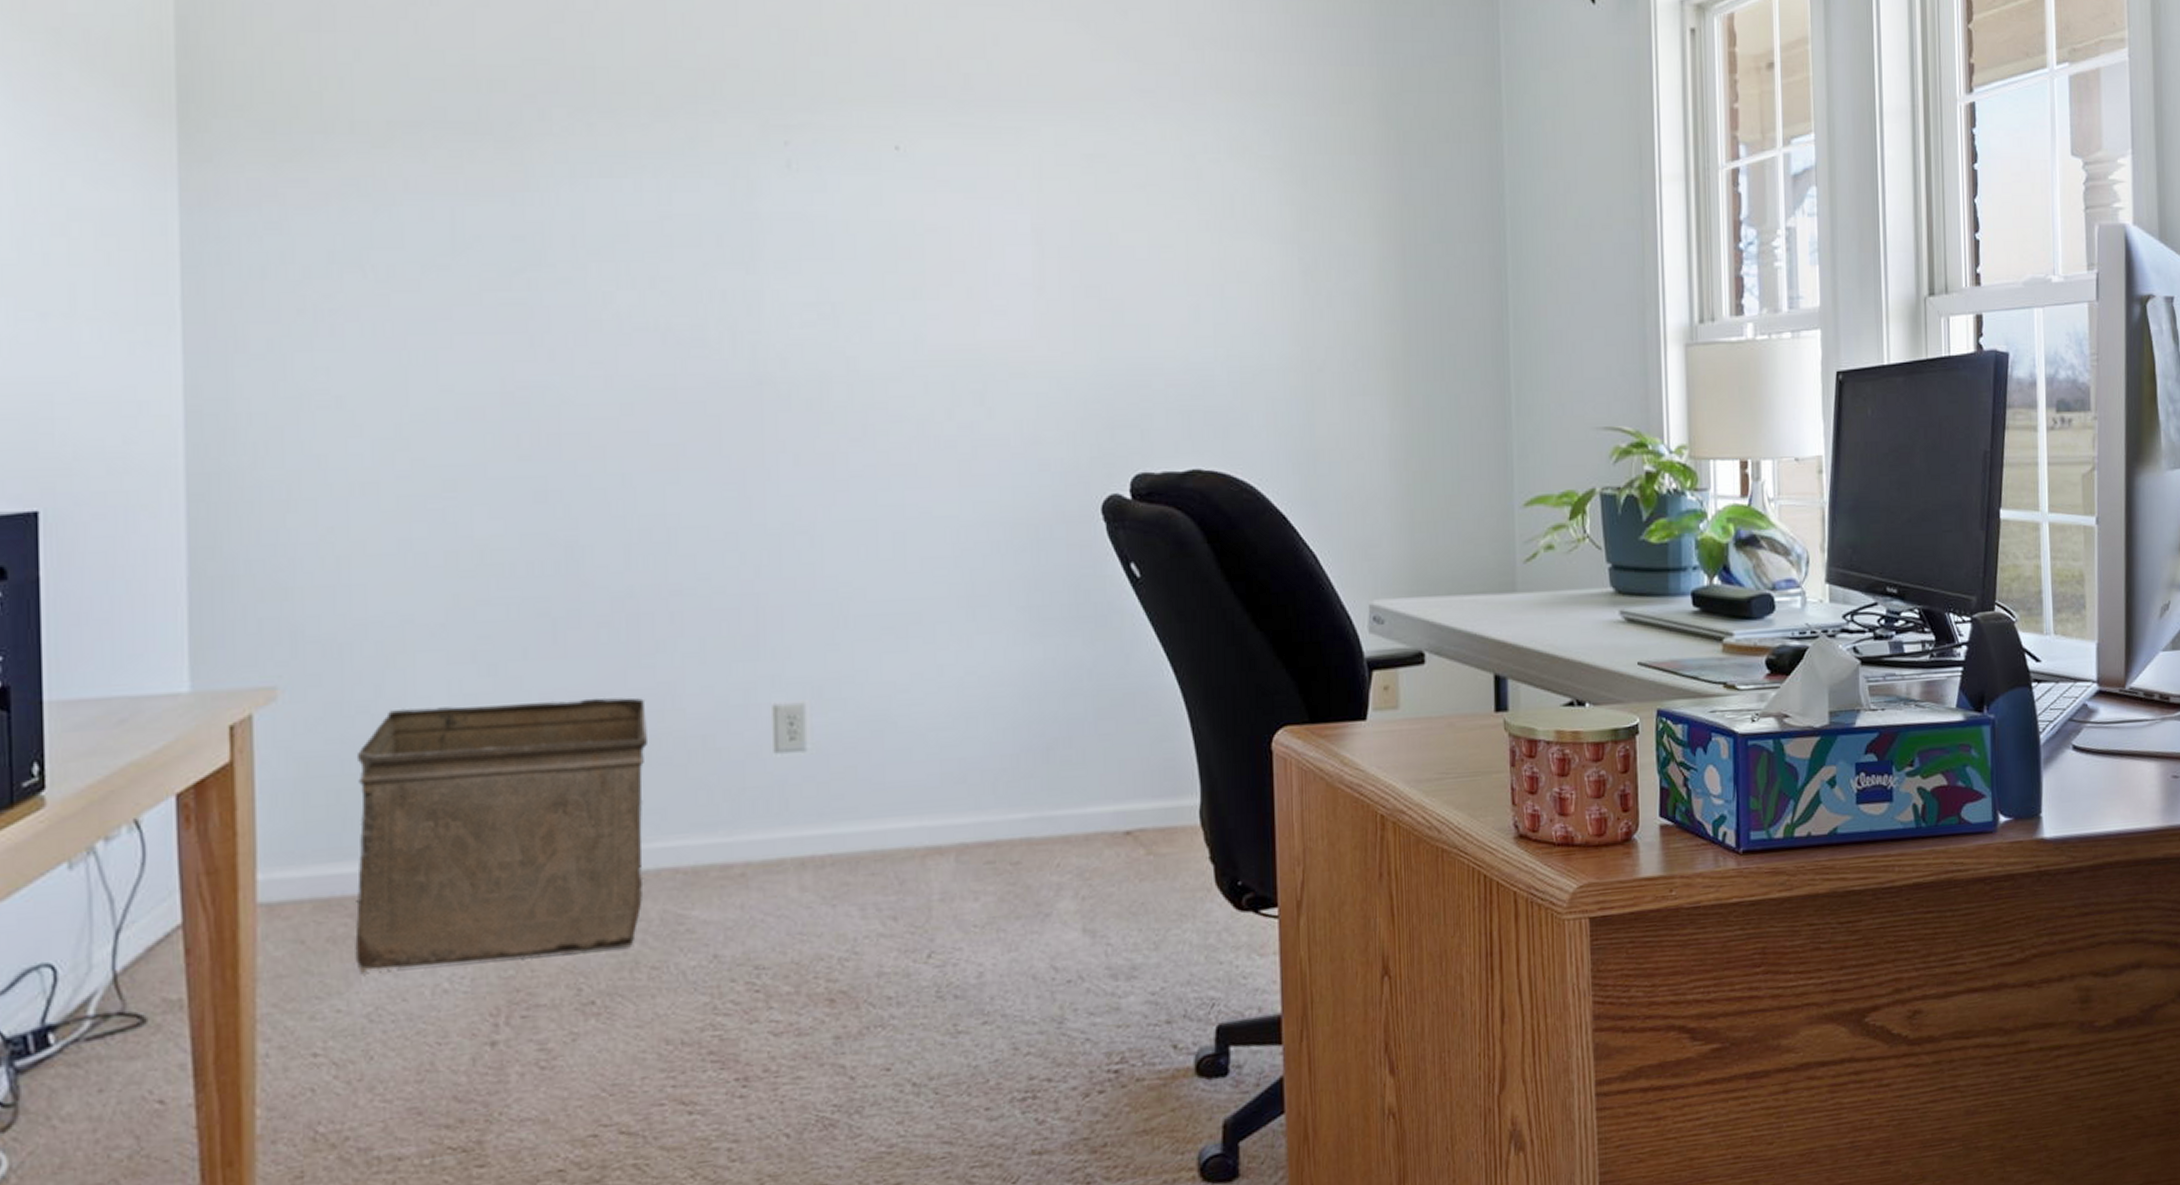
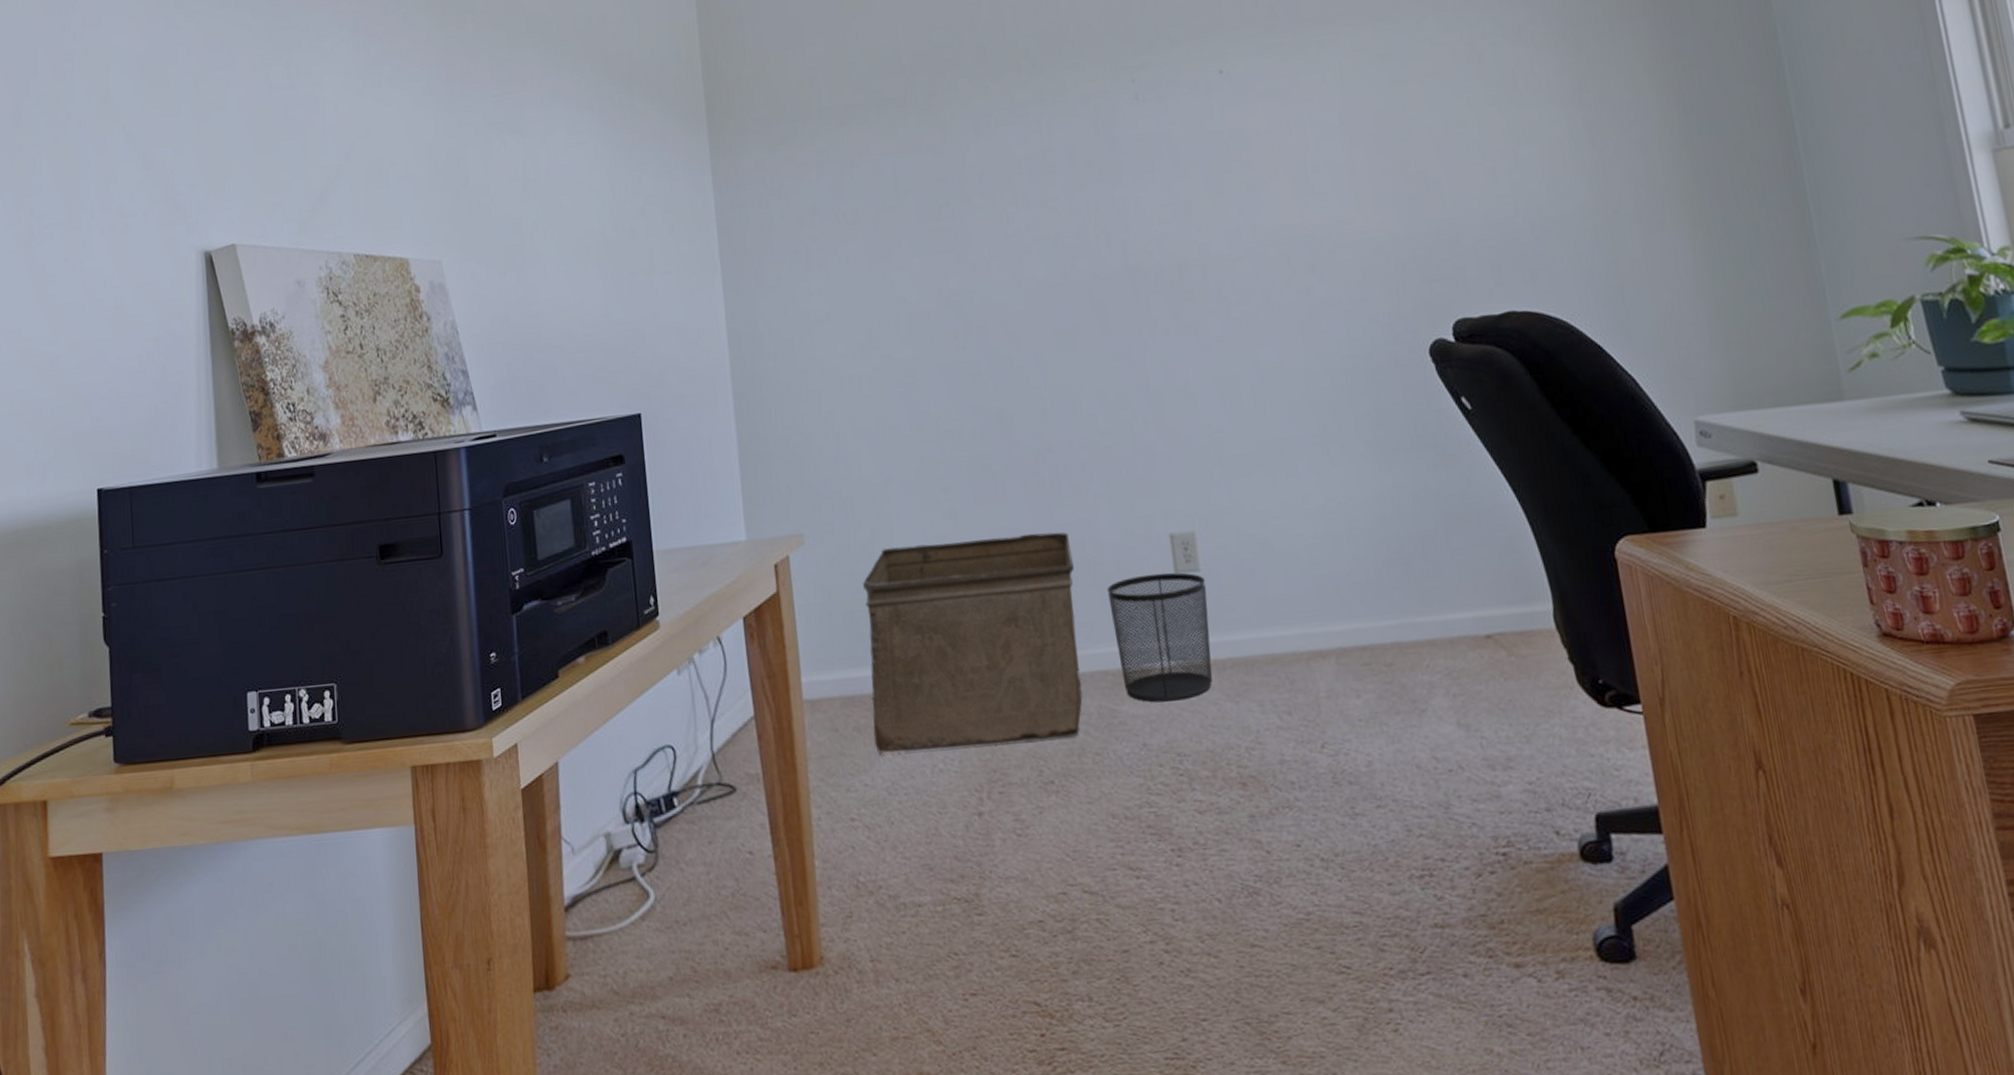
waste bin: none [688,751,811,906] -> present [1107,572,1213,703]

